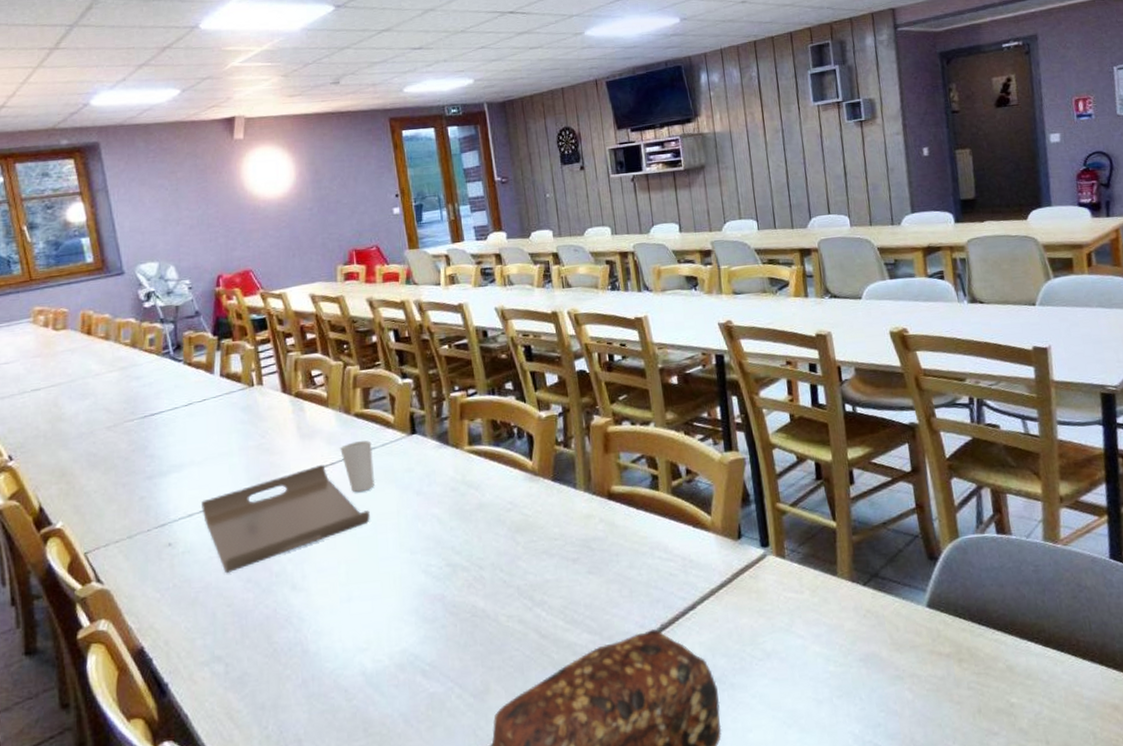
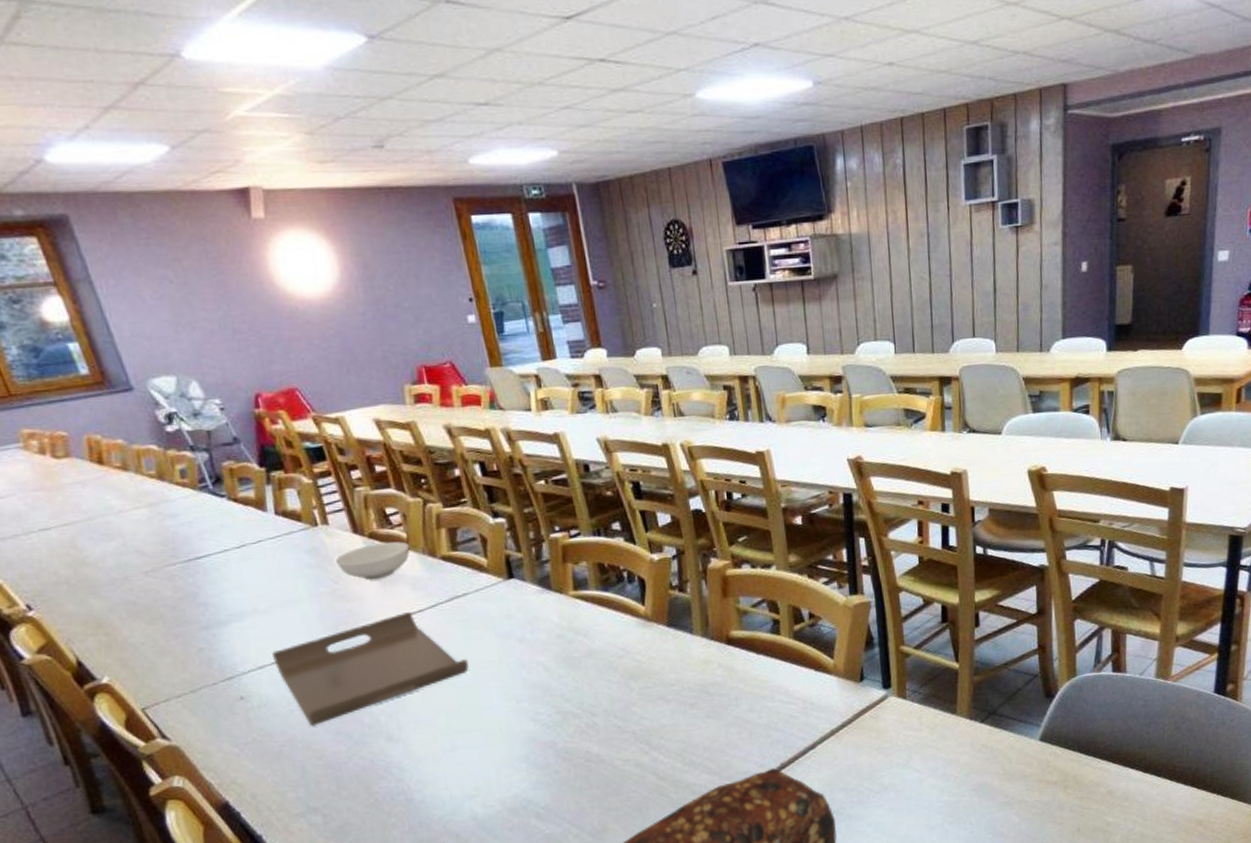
bowl: none [265,400,329,435] -> present [336,541,410,580]
cup: present [340,440,374,493] -> none [428,585,471,641]

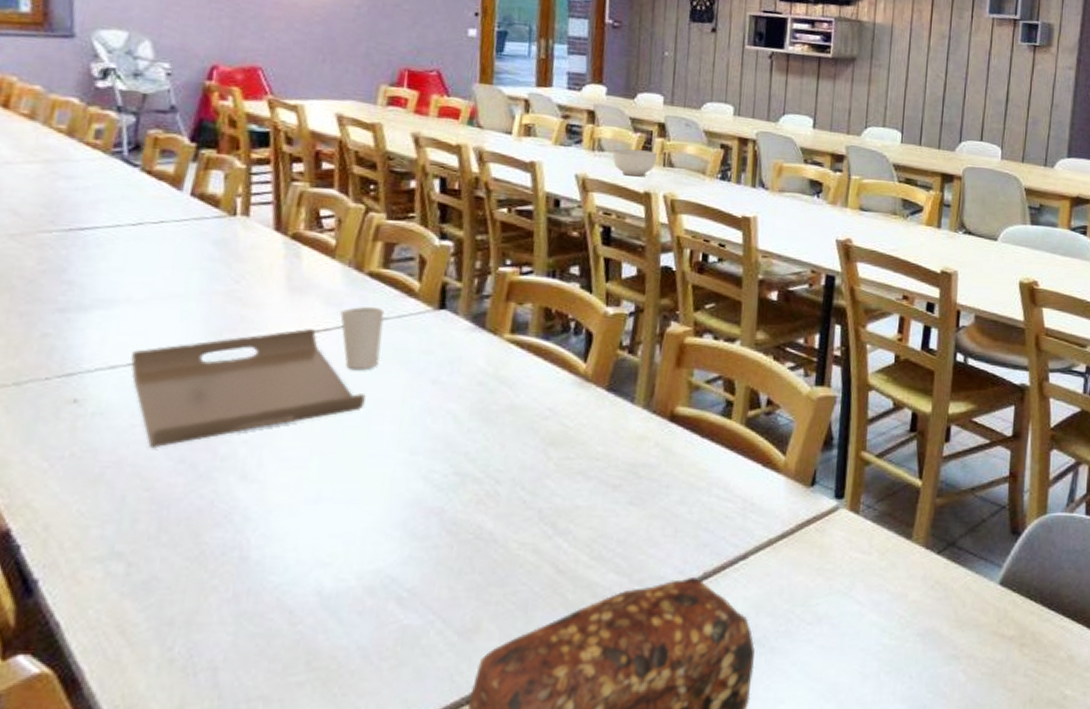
bowl: present [336,541,410,580] -> none [244,246,336,287]
cup: none [428,585,471,641] -> present [340,306,385,371]
bowl: none [625,404,668,432] -> present [612,148,658,177]

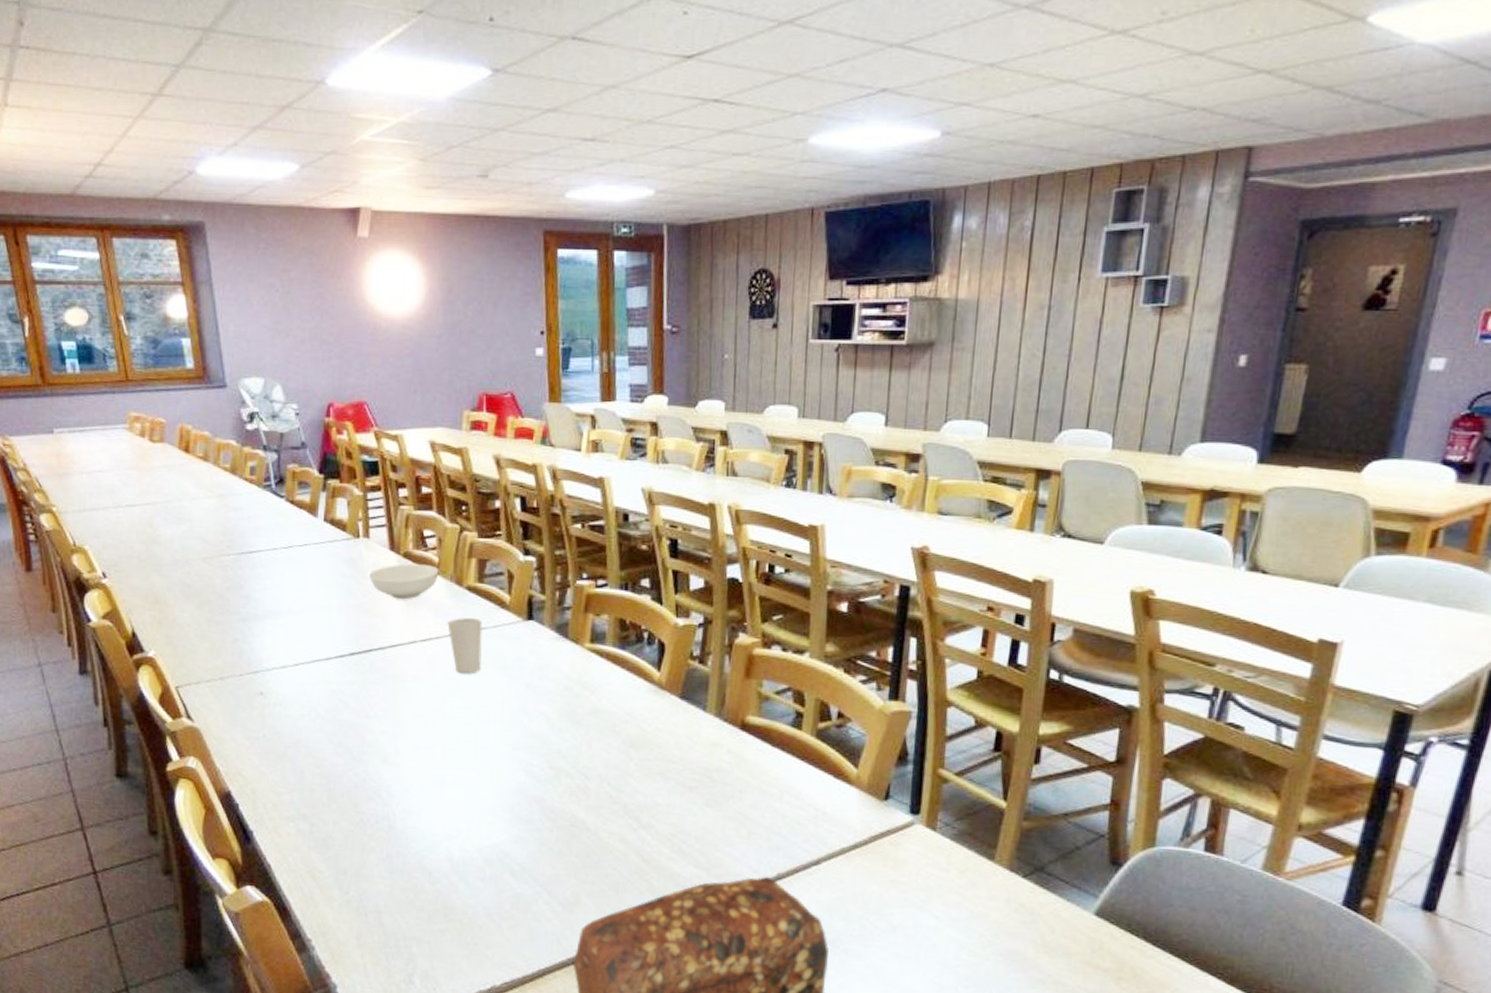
serving tray: present [130,329,366,449] -> none [296,637,473,734]
bowl: none [244,246,336,287] -> present [369,564,439,600]
bowl: present [612,148,658,177] -> none [676,459,721,488]

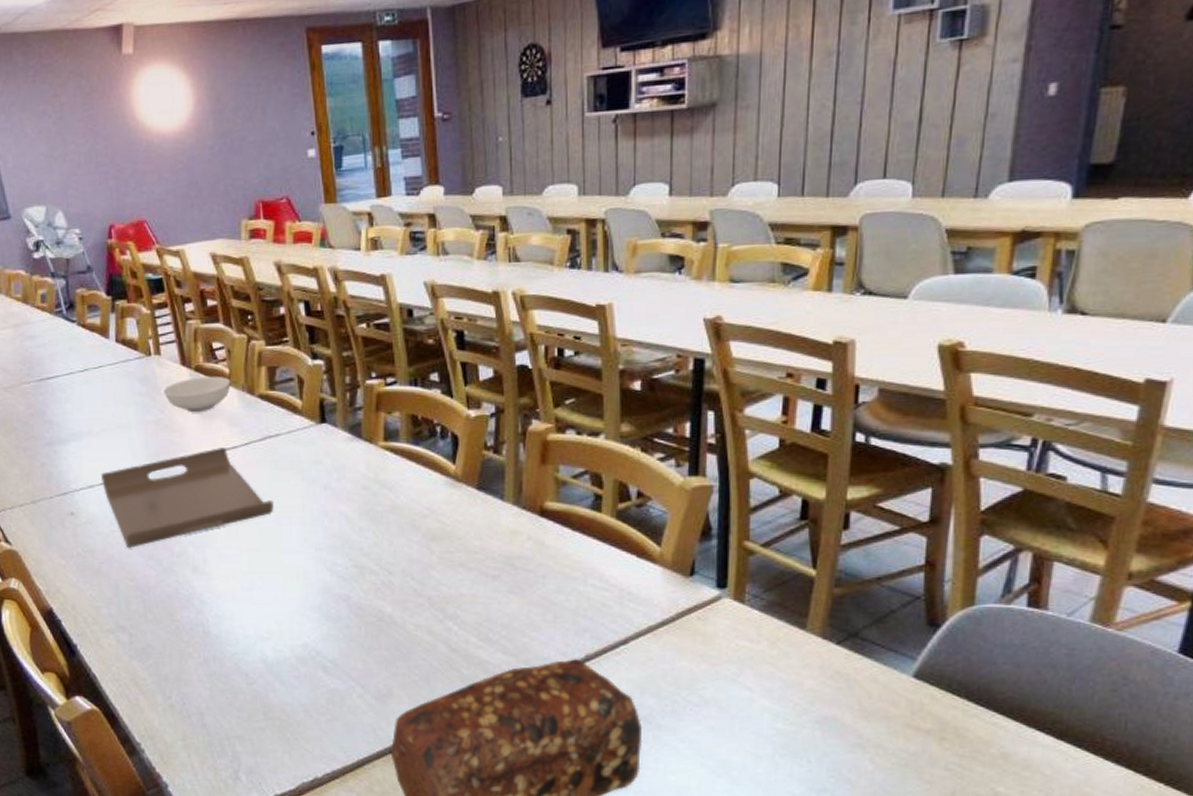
serving tray: none [296,637,473,734] -> present [101,448,274,549]
cup: present [447,617,483,674] -> none [243,424,279,481]

